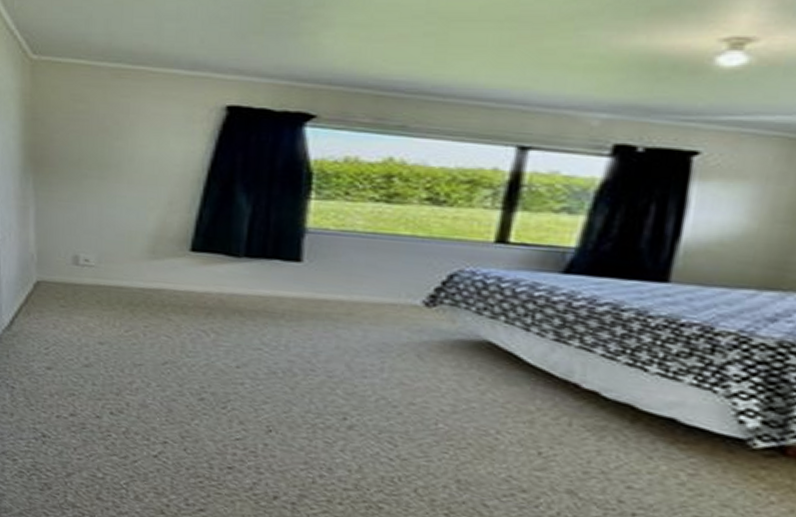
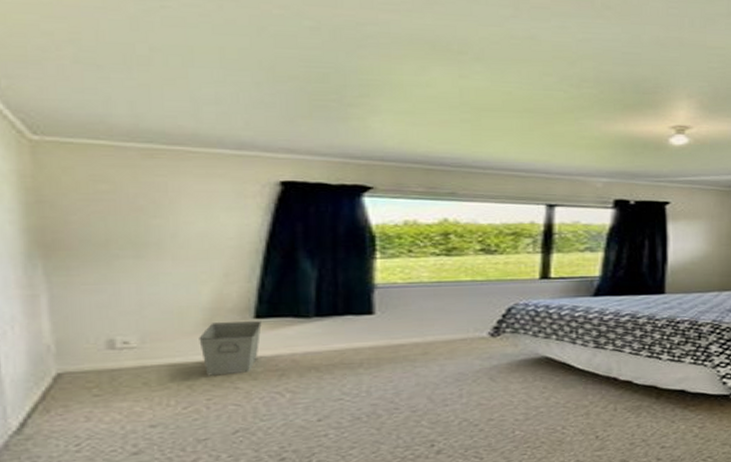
storage bin: none [142,251,196,306] -> present [199,321,262,376]

